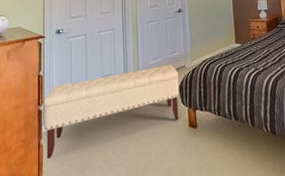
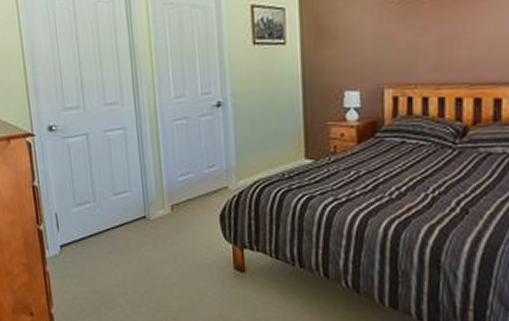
bench: present [43,65,180,160] -> none [43,184,221,290]

